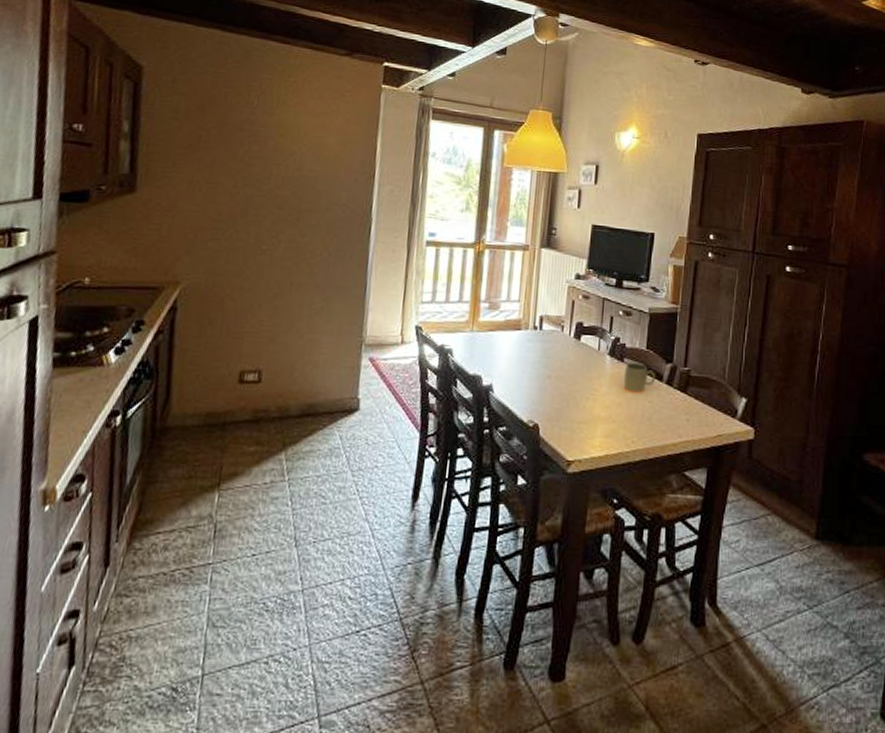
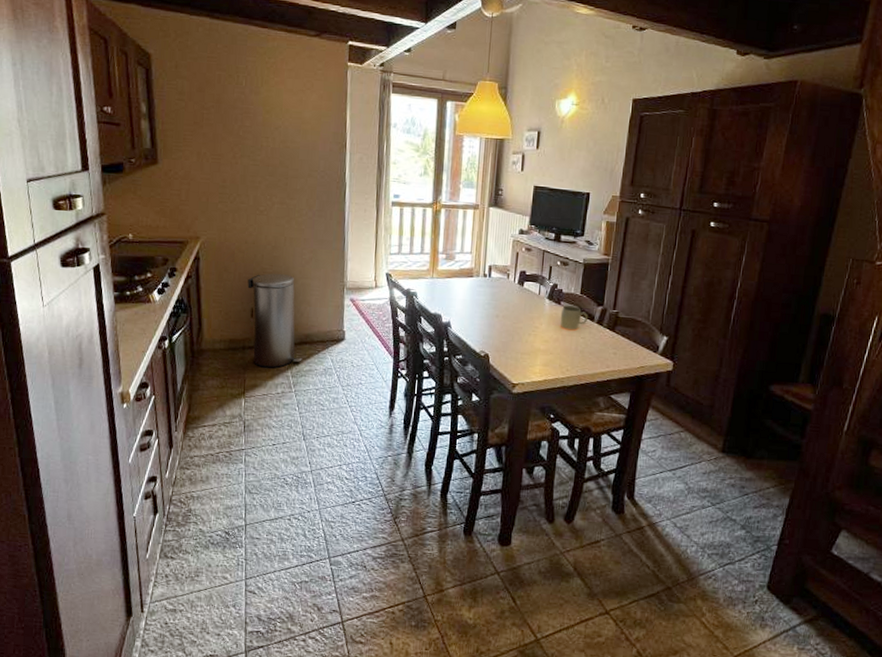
pedal bin: none [236,327,302,450] -> present [247,273,302,369]

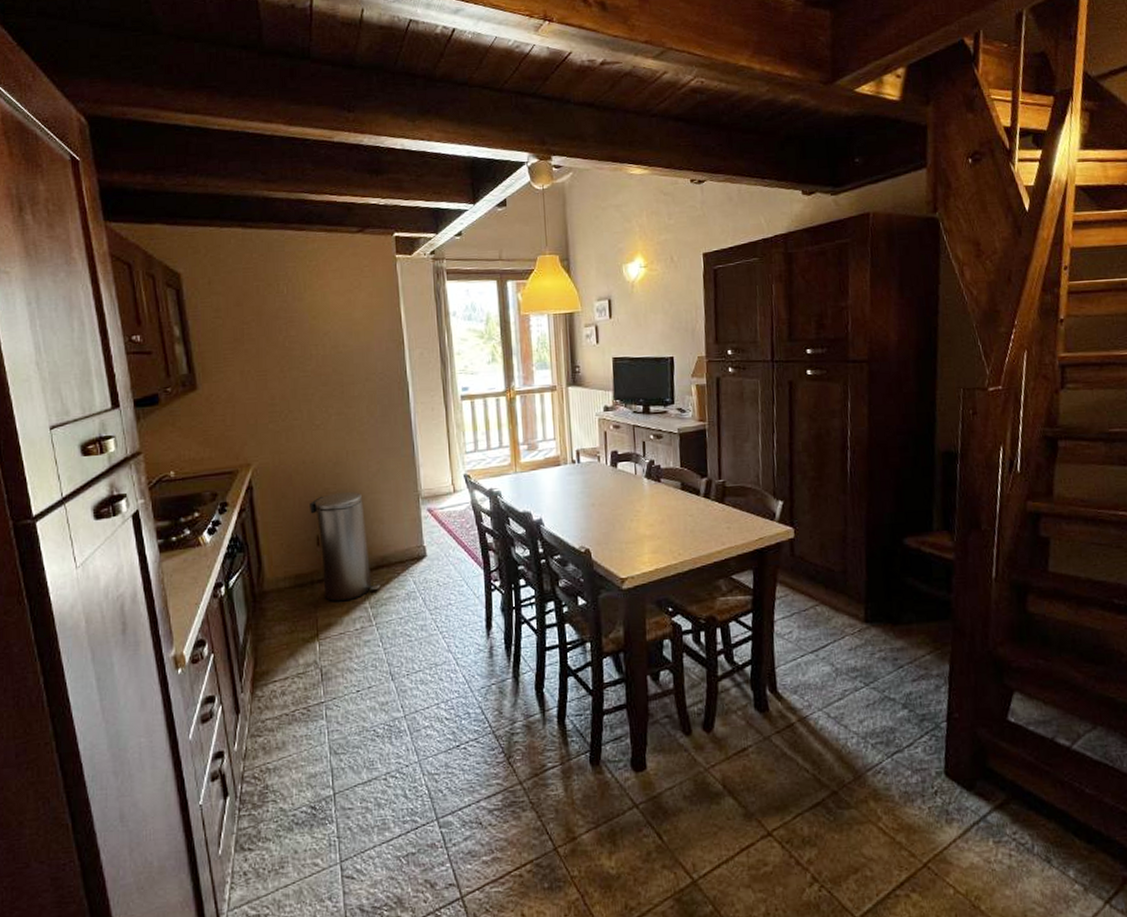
mug: present [560,305,589,331] -> none [662,481,693,510]

